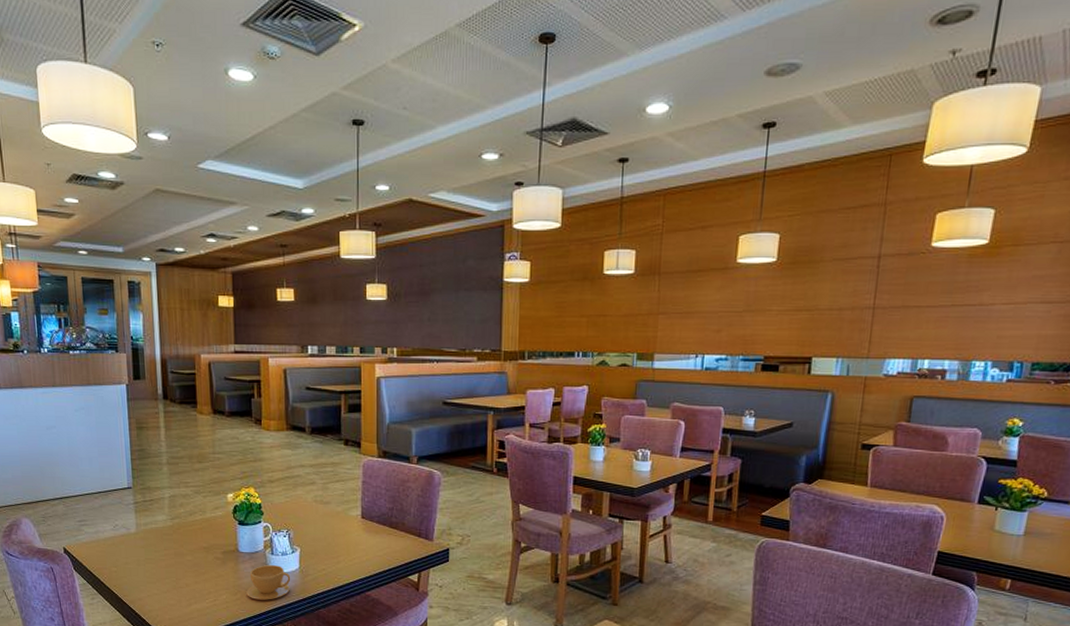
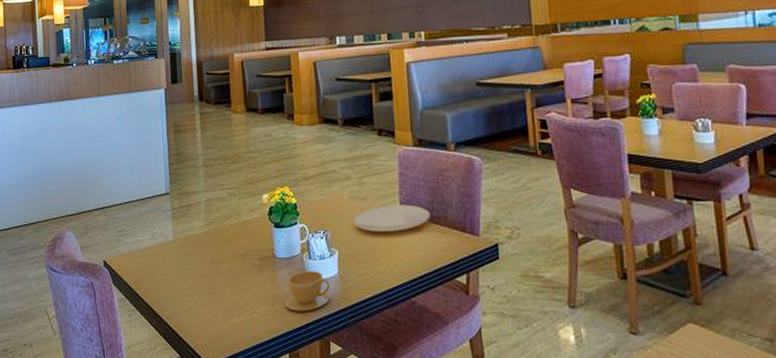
plate: none [315,509,389,534] -> present [352,204,430,232]

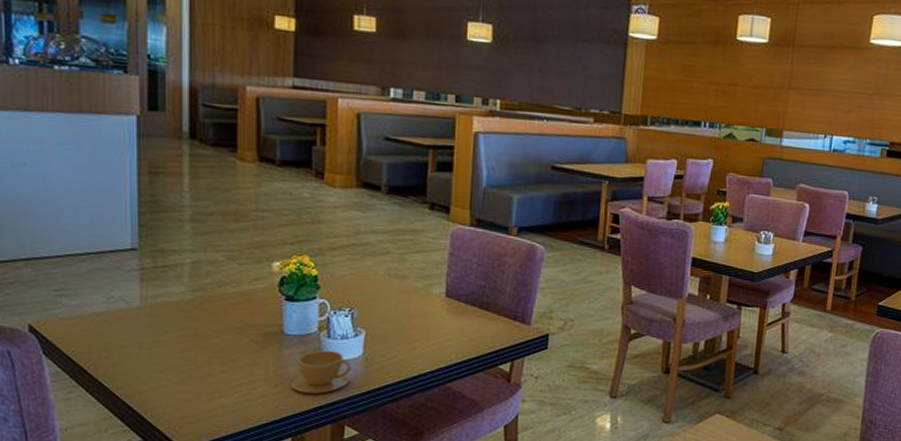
plate: present [352,204,430,232] -> none [387,286,479,315]

